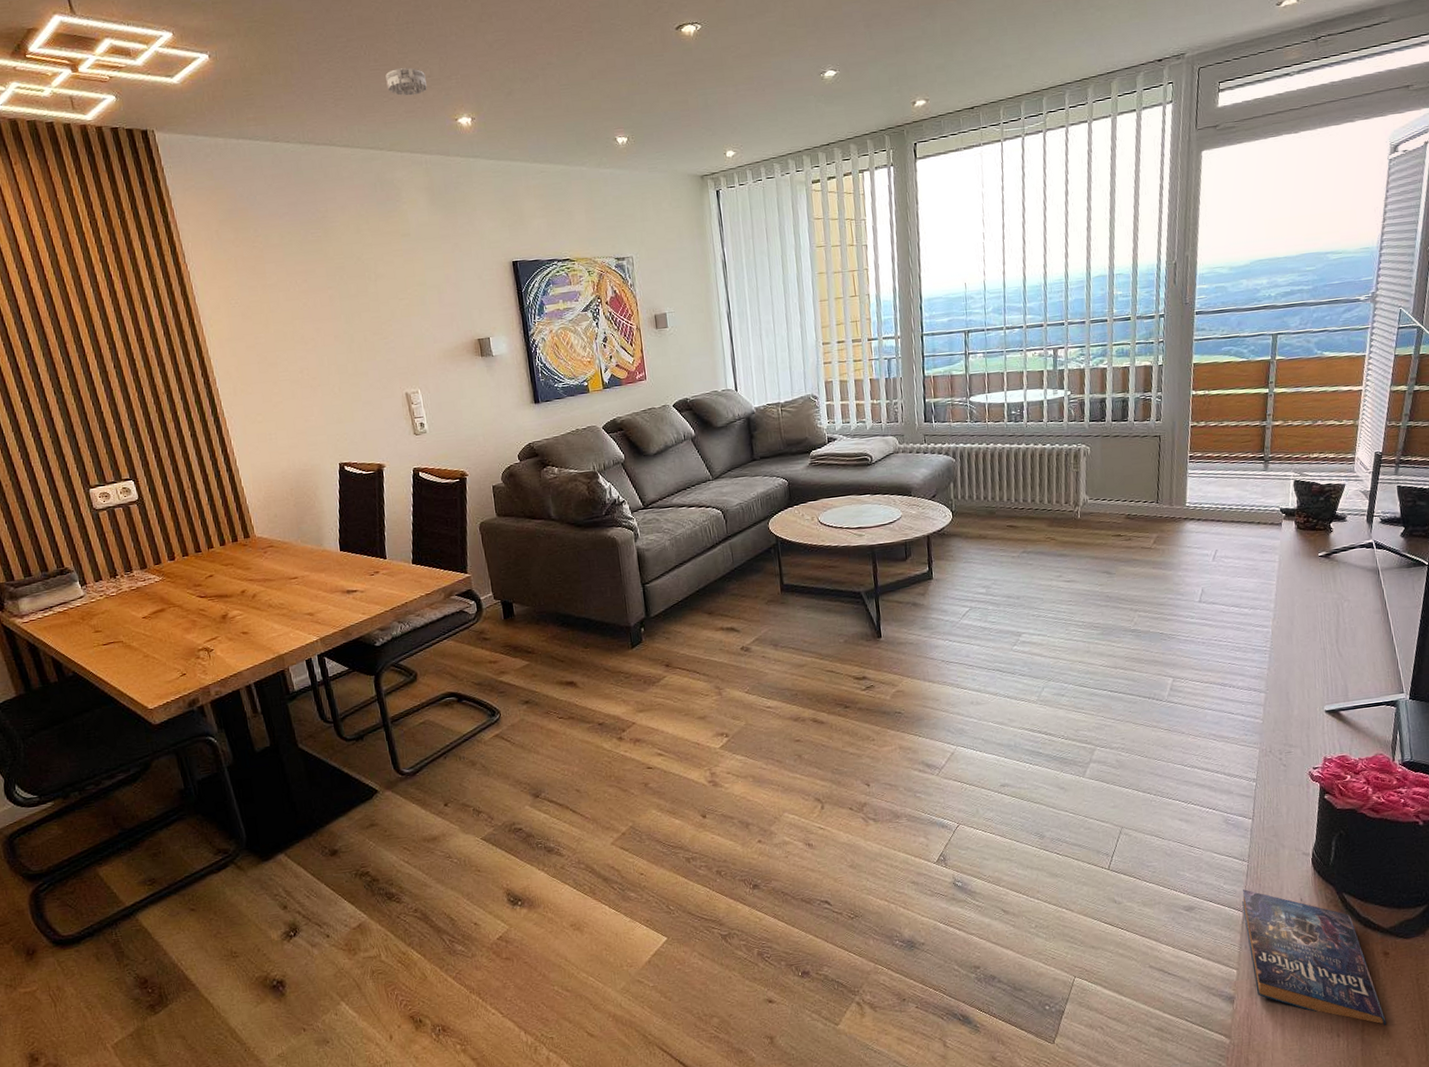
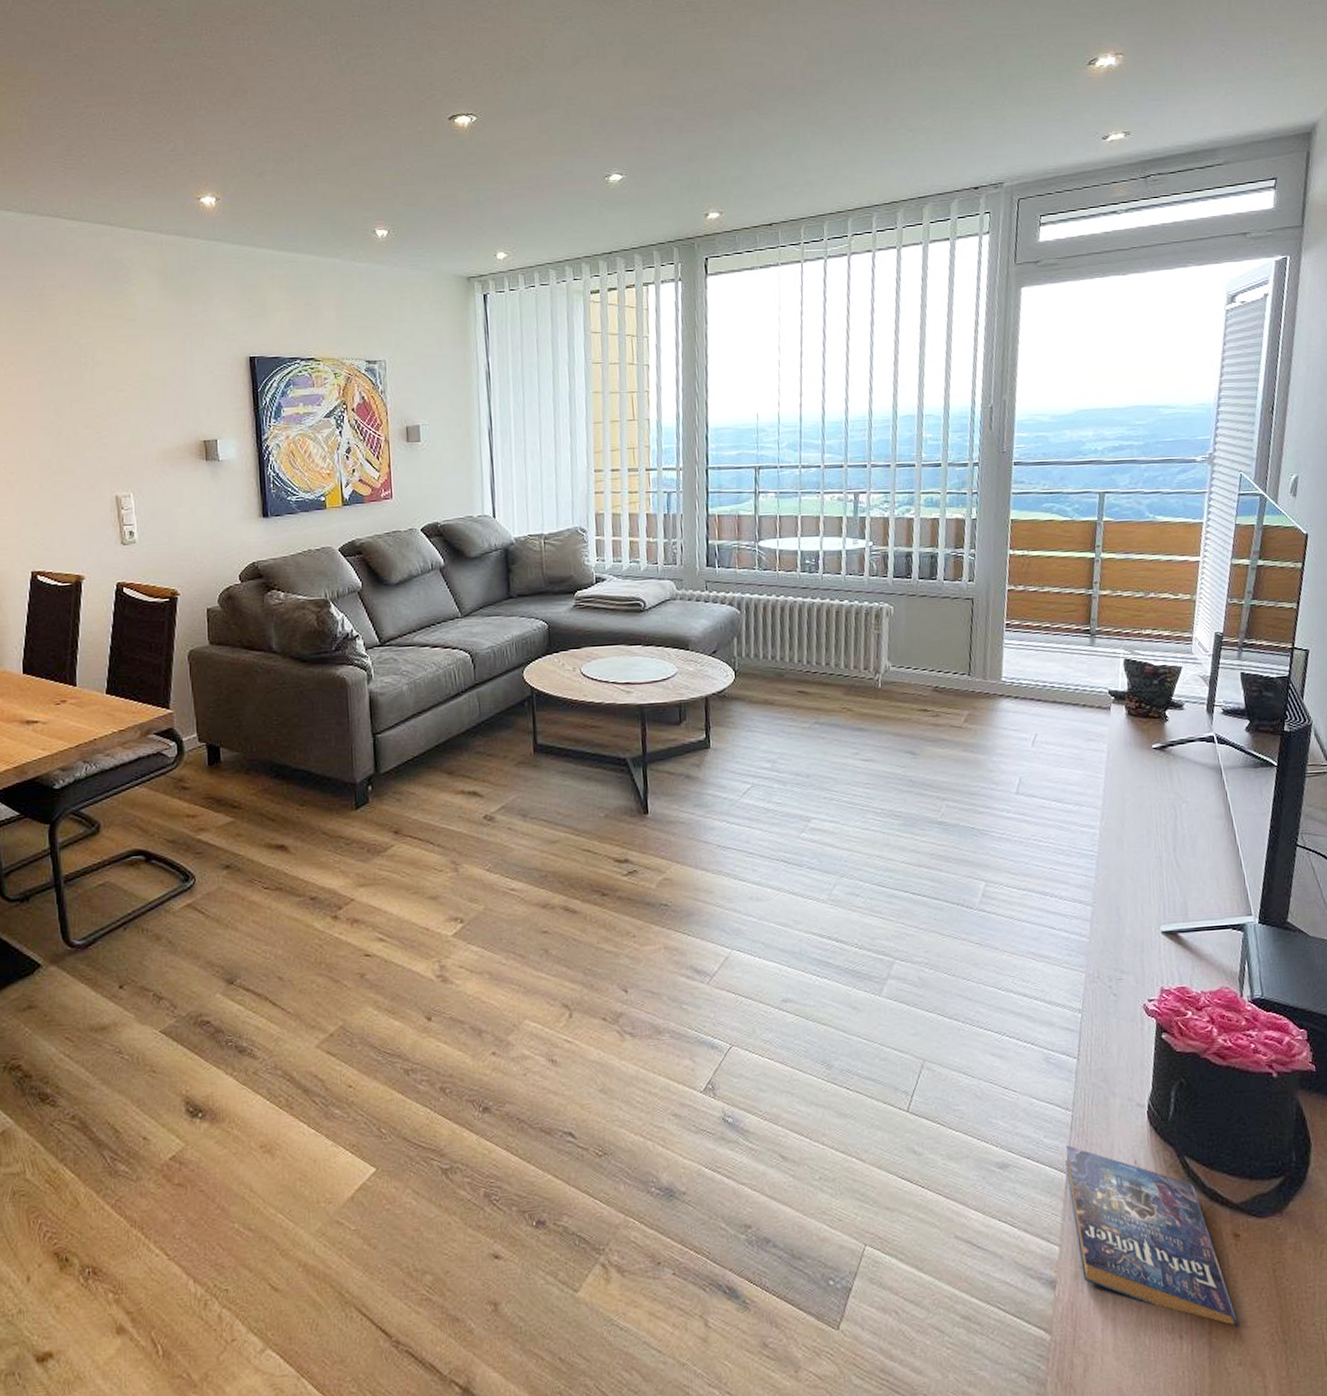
smoke detector: present [385,67,427,96] -> none [124,140,169,170]

